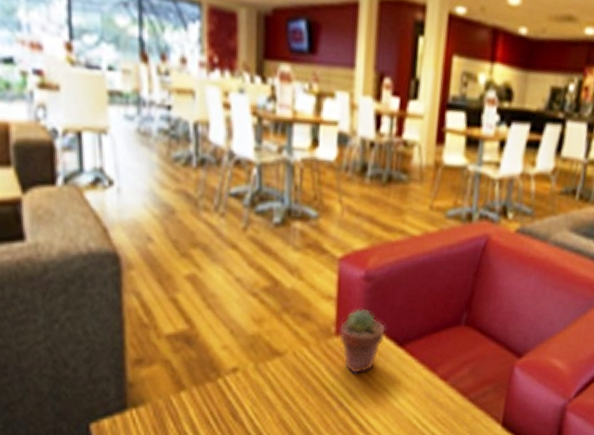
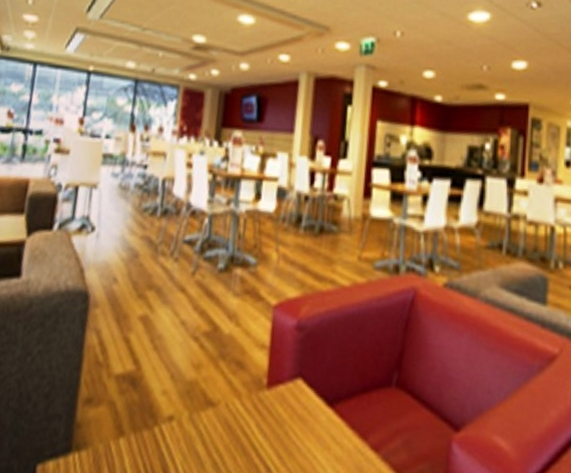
potted succulent: present [339,309,386,374] -> none [270,360,316,435]

